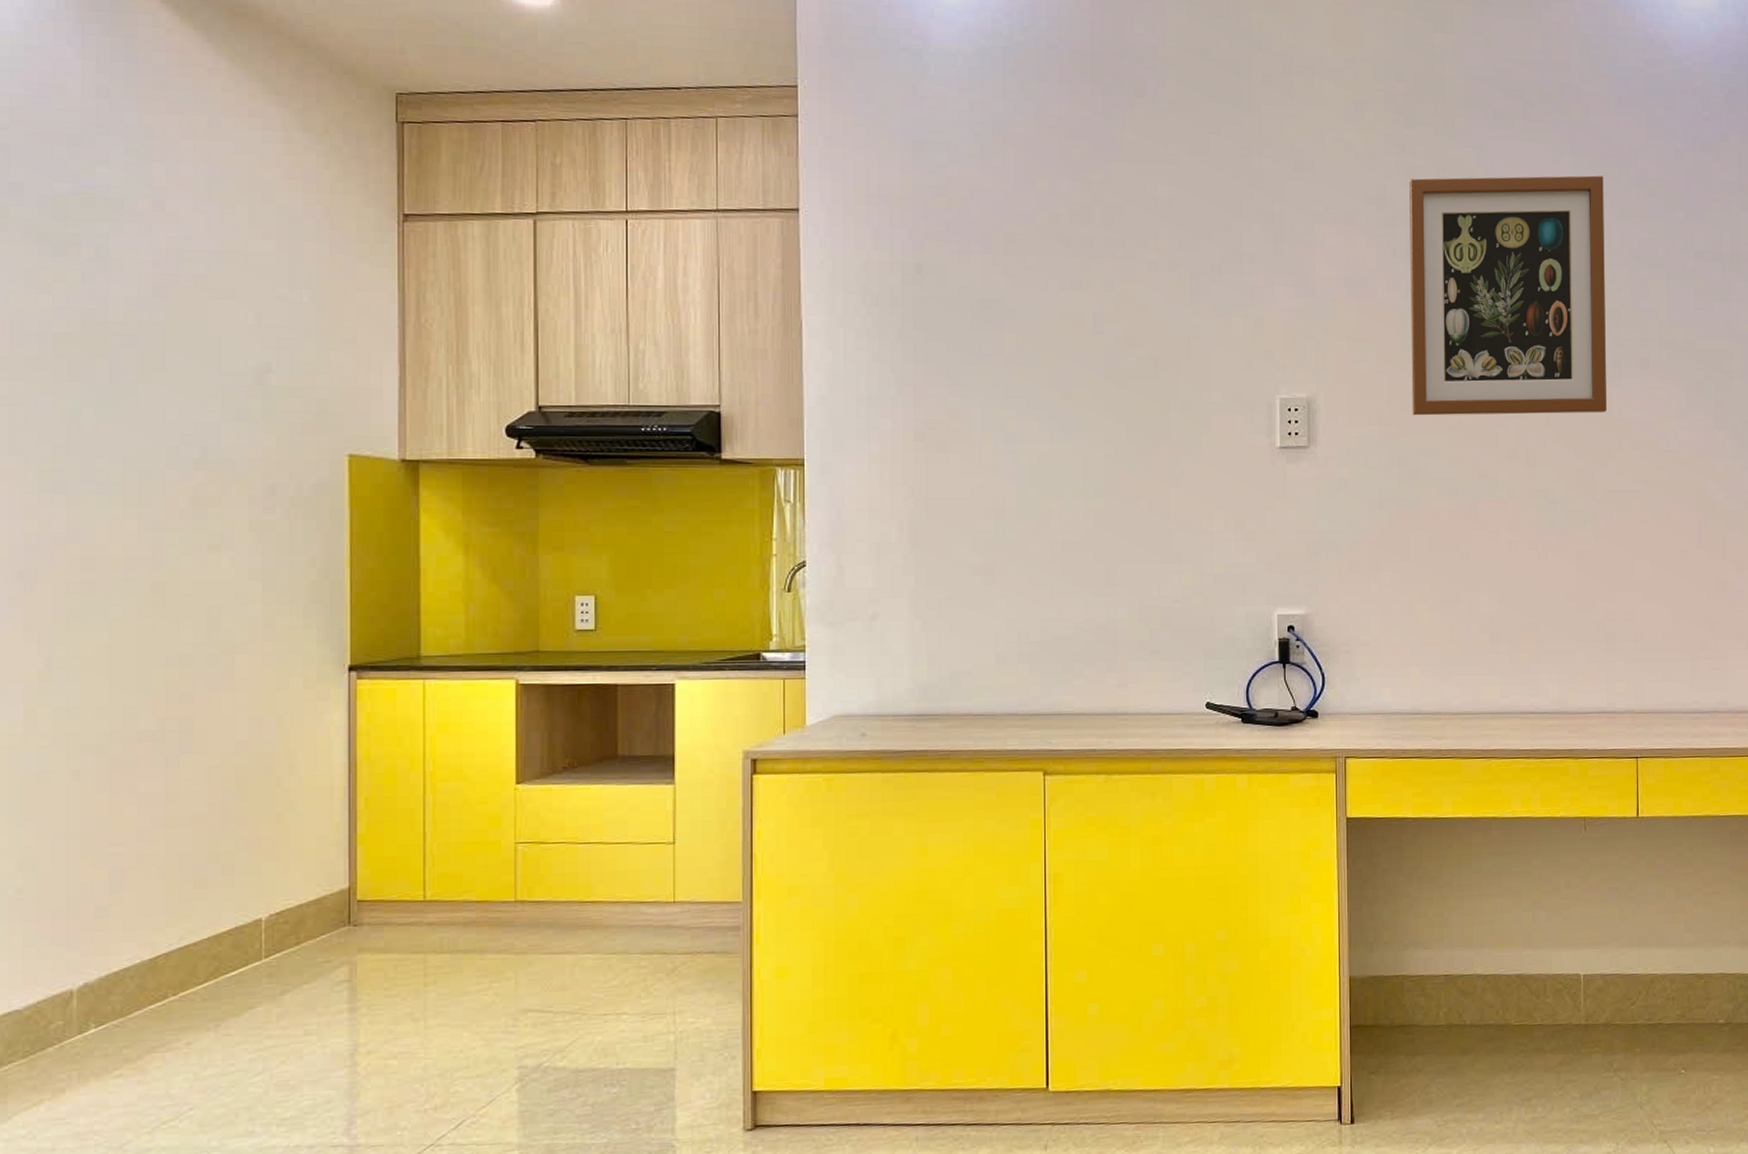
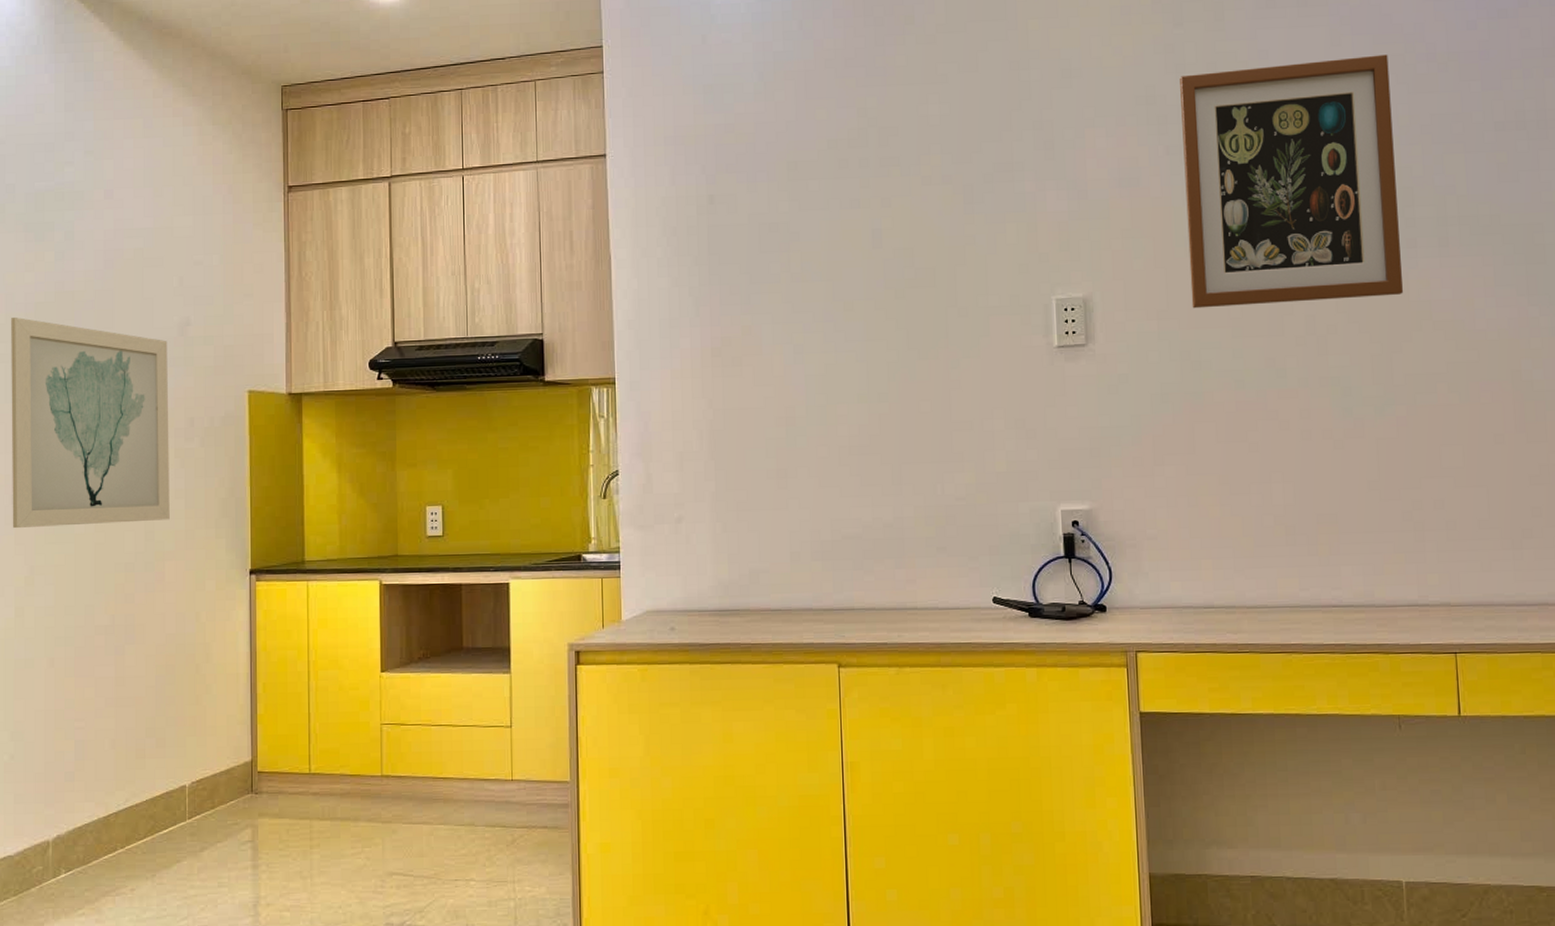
wall art: none [18,349,242,612] -> present [11,317,170,529]

